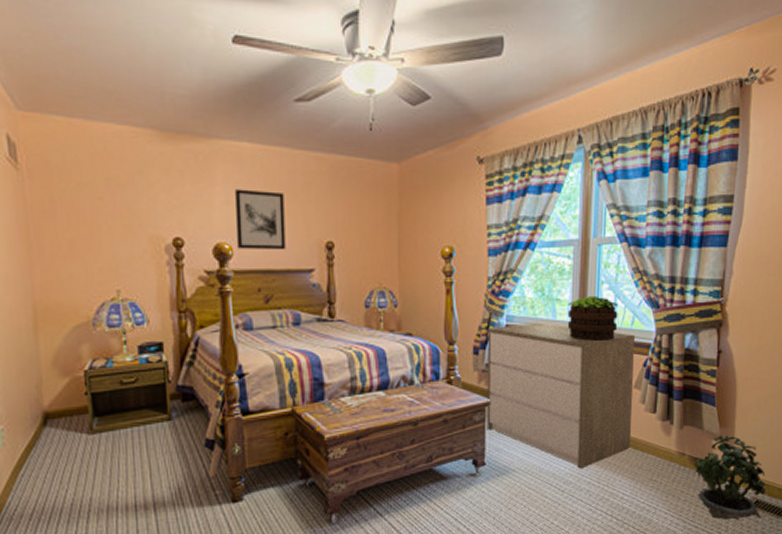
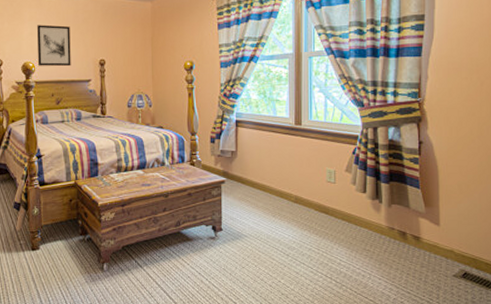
dresser: present [487,322,636,469] -> none [221,118,345,237]
potted plant: present [567,295,619,341] -> none [286,97,329,133]
potted plant: present [693,435,766,521] -> none [402,214,473,290]

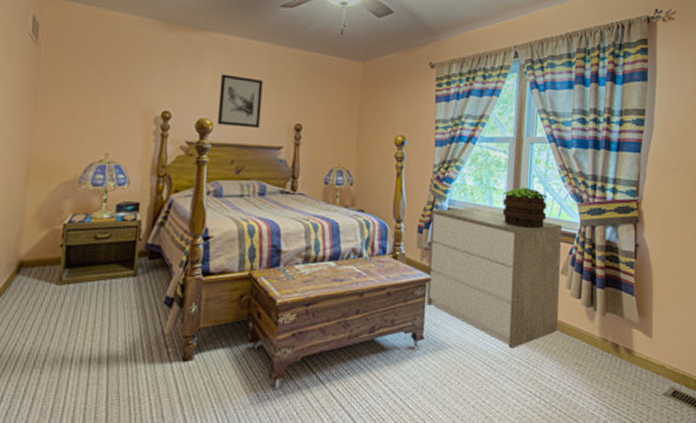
dresser: none [221,118,345,237] -> present [426,207,563,349]
potted plant: none [286,97,329,133] -> present [502,187,548,228]

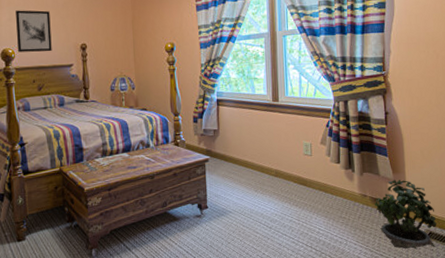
dresser: present [426,207,563,349] -> none [203,96,322,210]
potted plant: present [502,187,548,228] -> none [263,74,304,109]
potted plant: none [615,324,683,410] -> present [374,179,437,250]

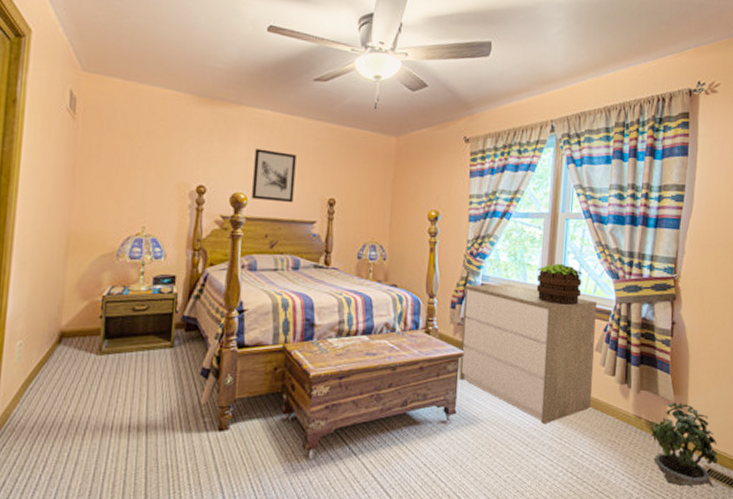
dresser: none [203,96,322,210] -> present [459,283,598,424]
potted plant: none [263,74,304,109] -> present [536,263,583,305]

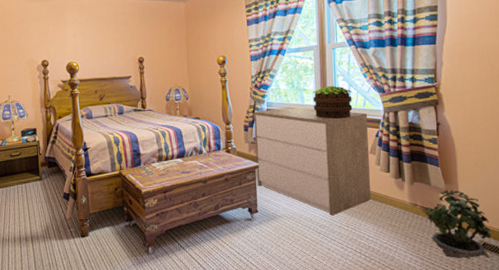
wall art: present [252,148,297,203] -> none [79,26,112,65]

